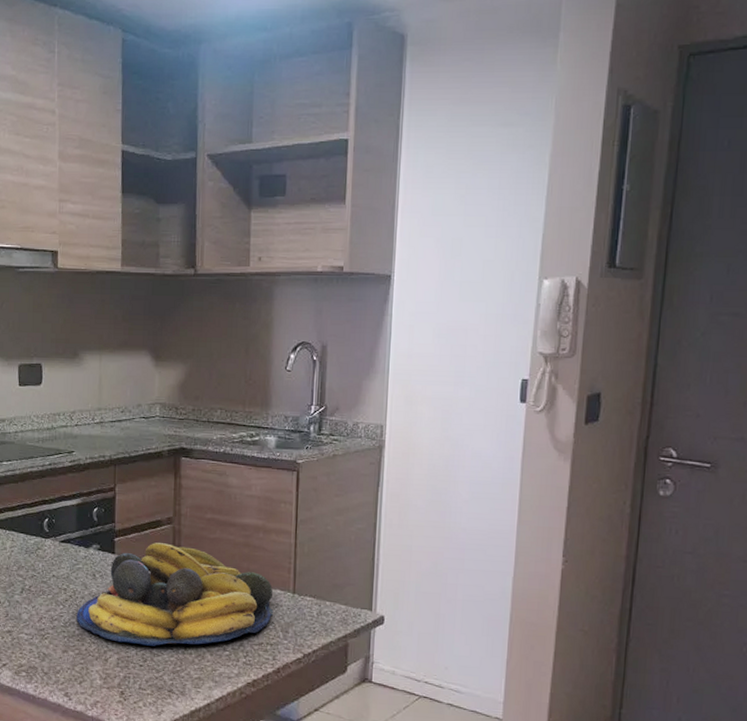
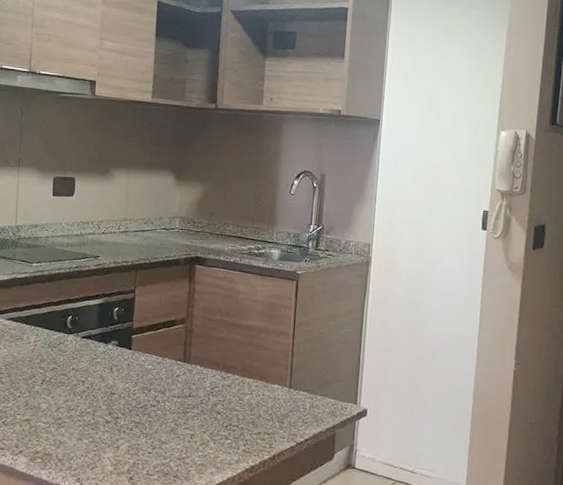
fruit bowl: present [76,543,274,646] -> none [92,340,272,435]

